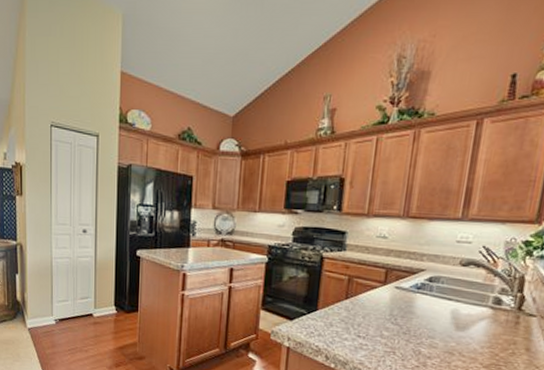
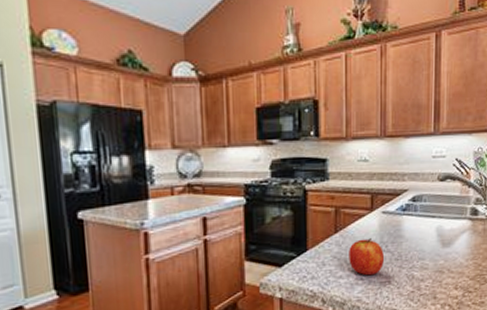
apple: none [356,308,393,344] -> present [349,238,385,276]

